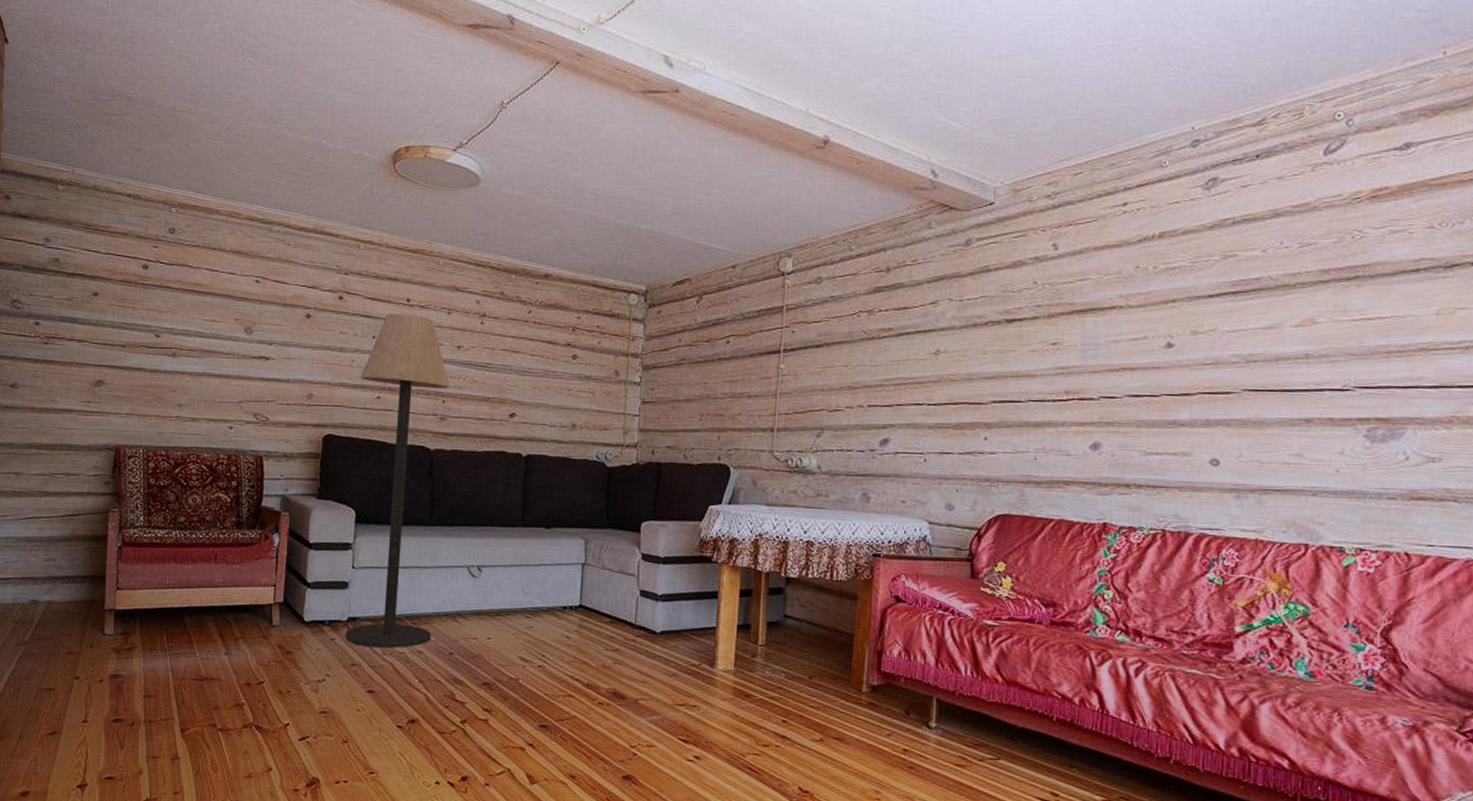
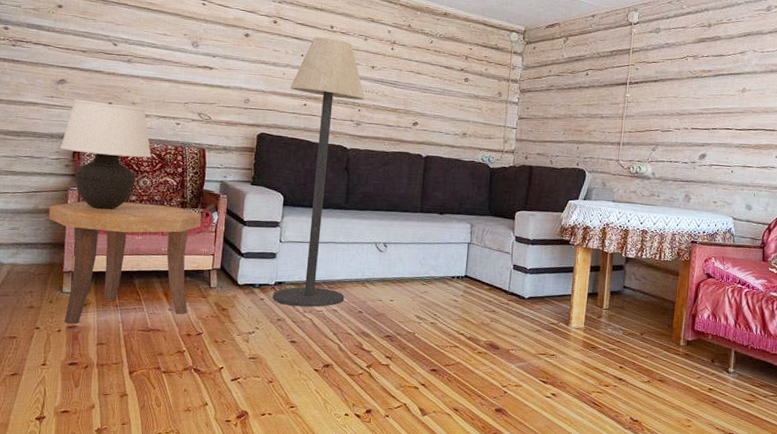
side table: none [87,524,261,673] -> present [48,201,202,324]
table lamp: none [98,404,202,535] -> present [59,99,152,210]

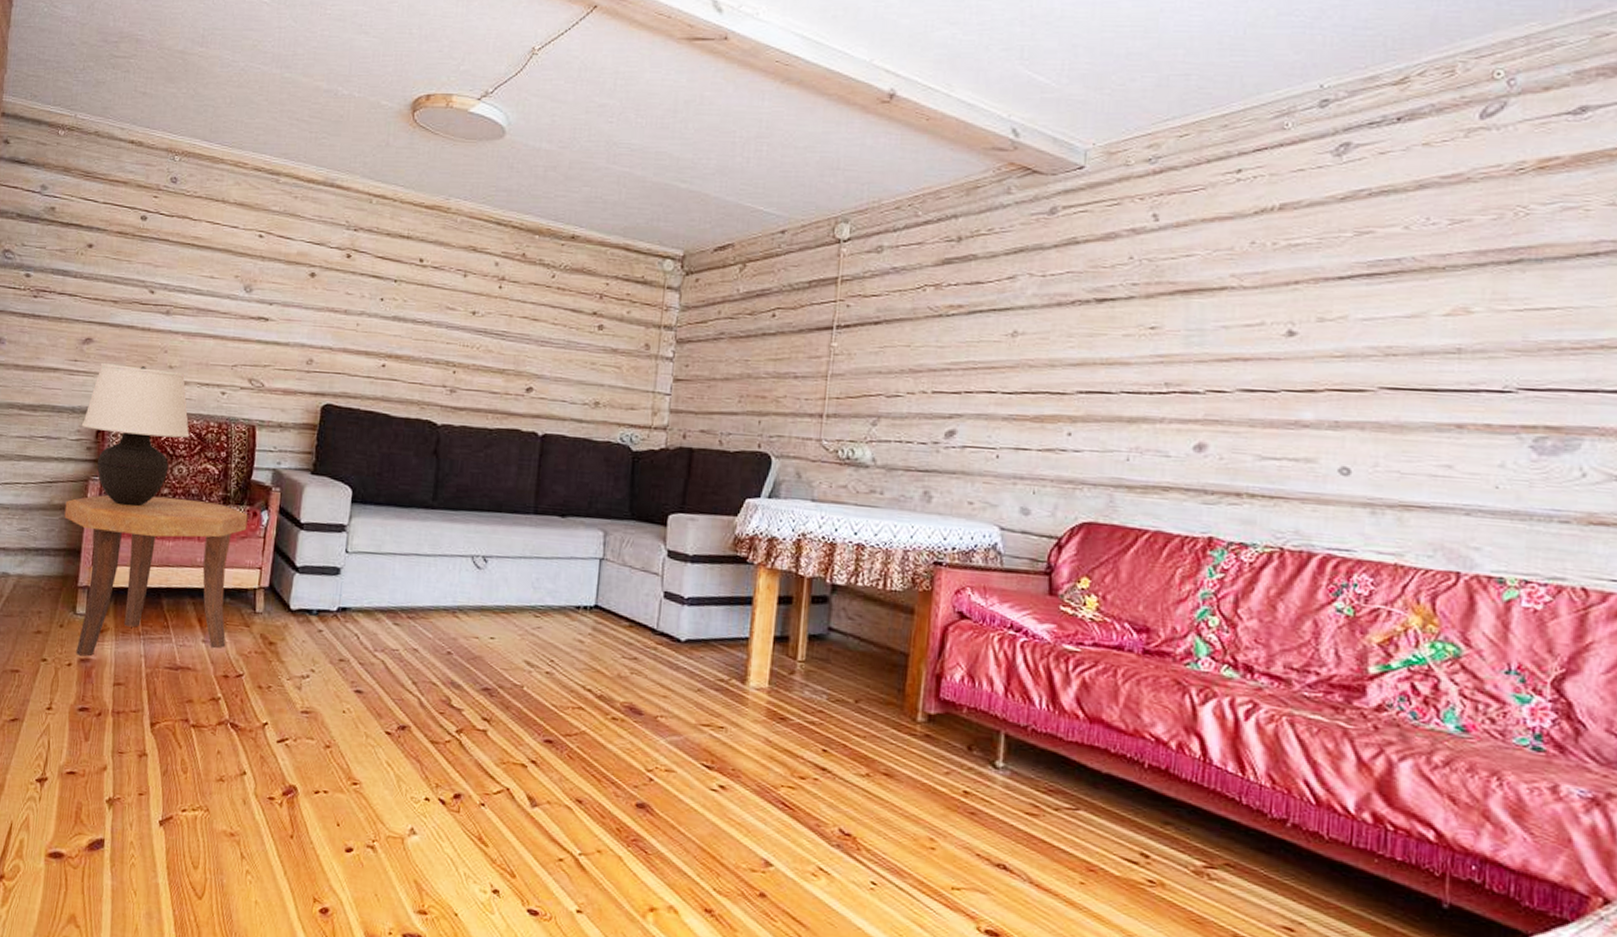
floor lamp: present [272,37,365,308] -> none [334,274,463,645]

